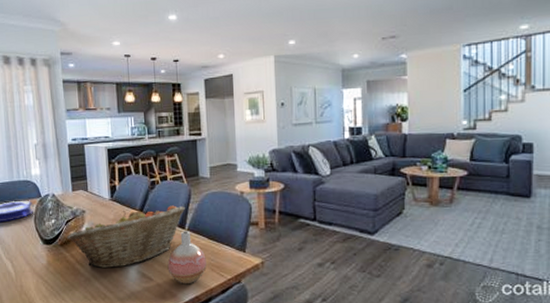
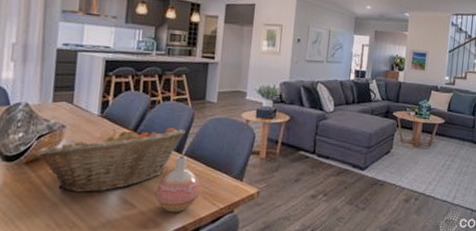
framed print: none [412,92,440,122] -> present [408,48,431,74]

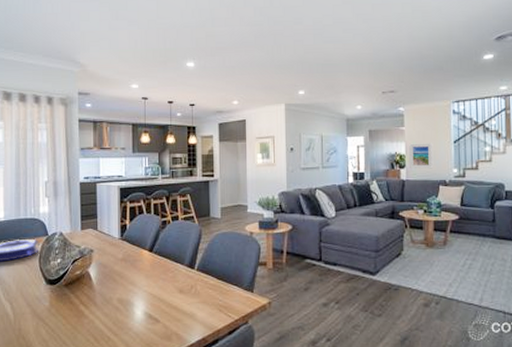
fruit basket: present [35,127,185,192] -> none [72,245,195,309]
vase: present [155,156,200,213] -> none [175,271,214,326]

